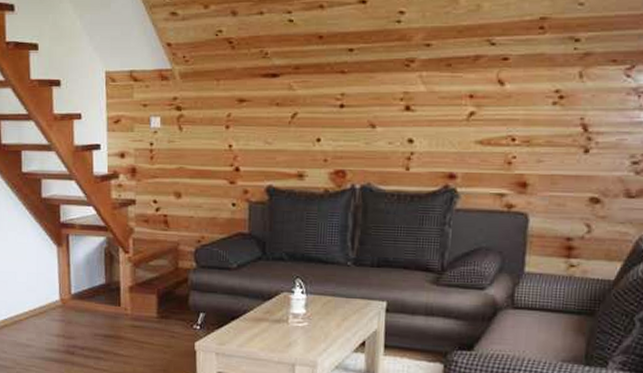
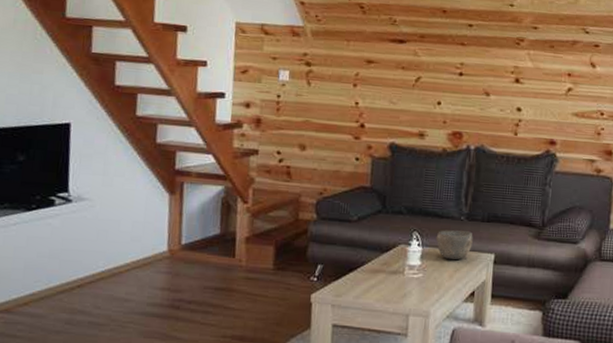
bowl: none [320,276,362,309] -> present [435,230,473,260]

